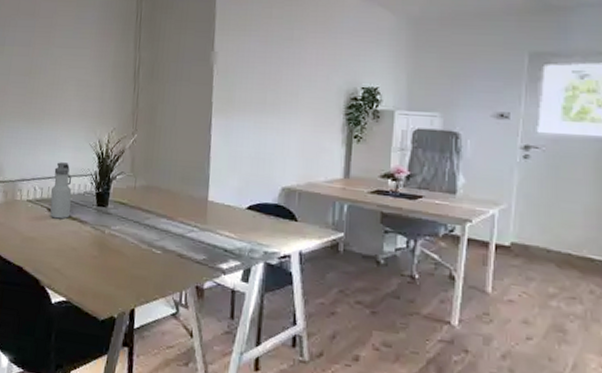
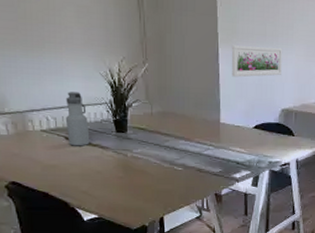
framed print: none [225,115,284,150] -> present [231,45,282,78]

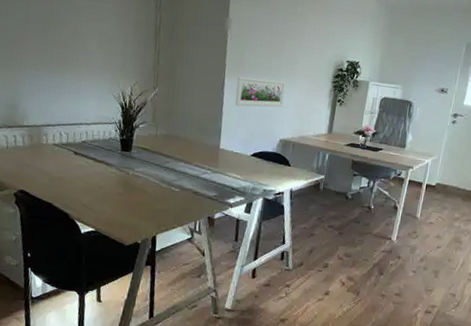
water bottle: present [65,92,90,146] -> none [76,110,97,162]

